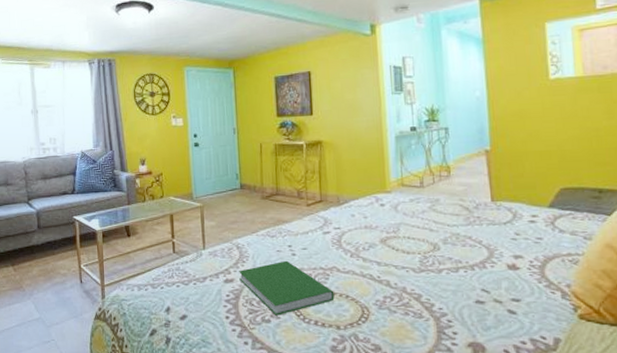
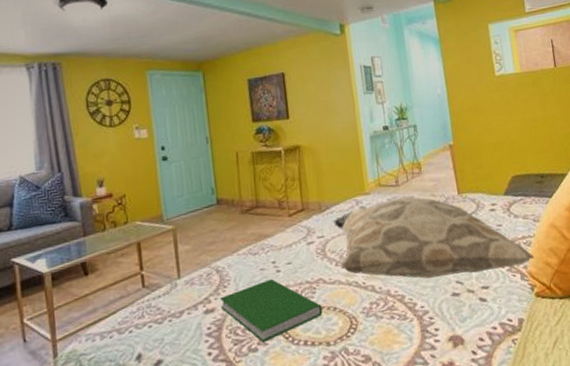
decorative pillow: none [352,198,582,284] -> present [334,196,535,279]

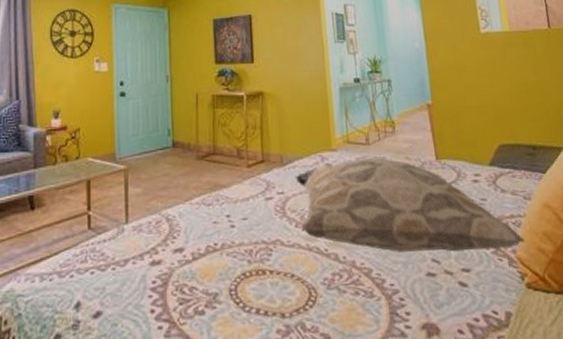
hardcover book: present [220,278,323,342] -> none [168,234,279,305]

